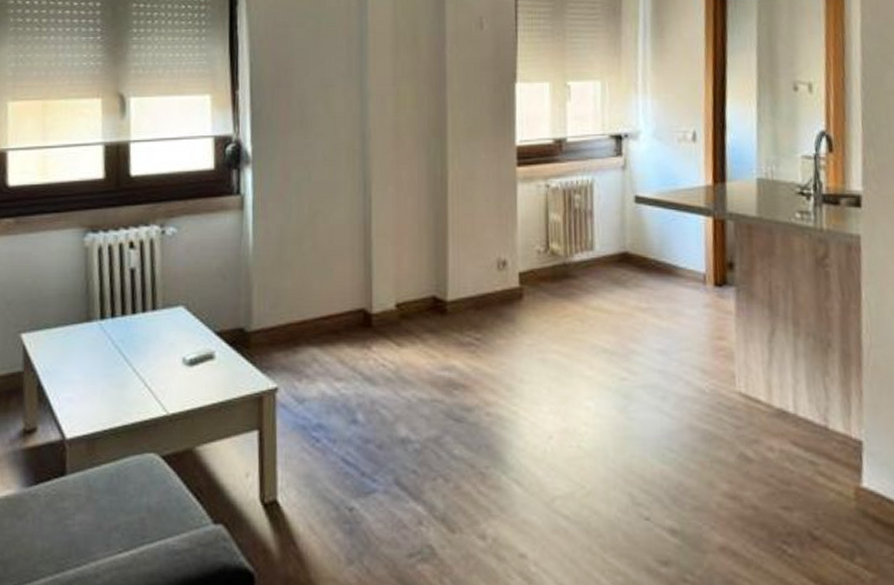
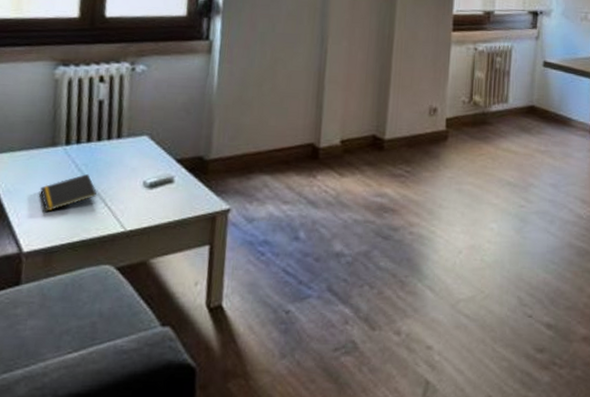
notepad: none [77,350,136,394] -> present [39,173,98,212]

